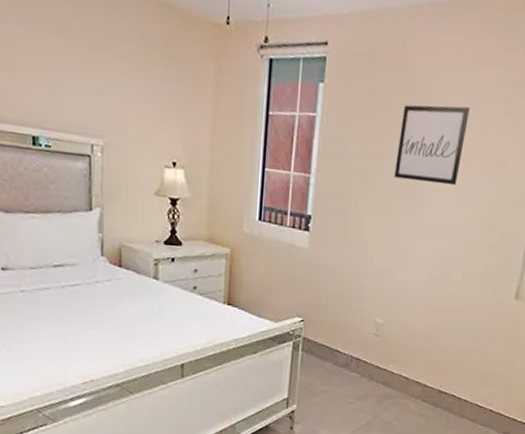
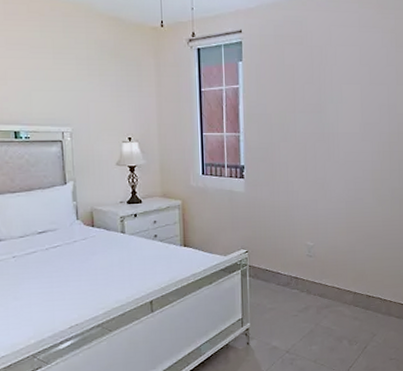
wall art: present [394,105,470,186] -> none [306,66,360,128]

